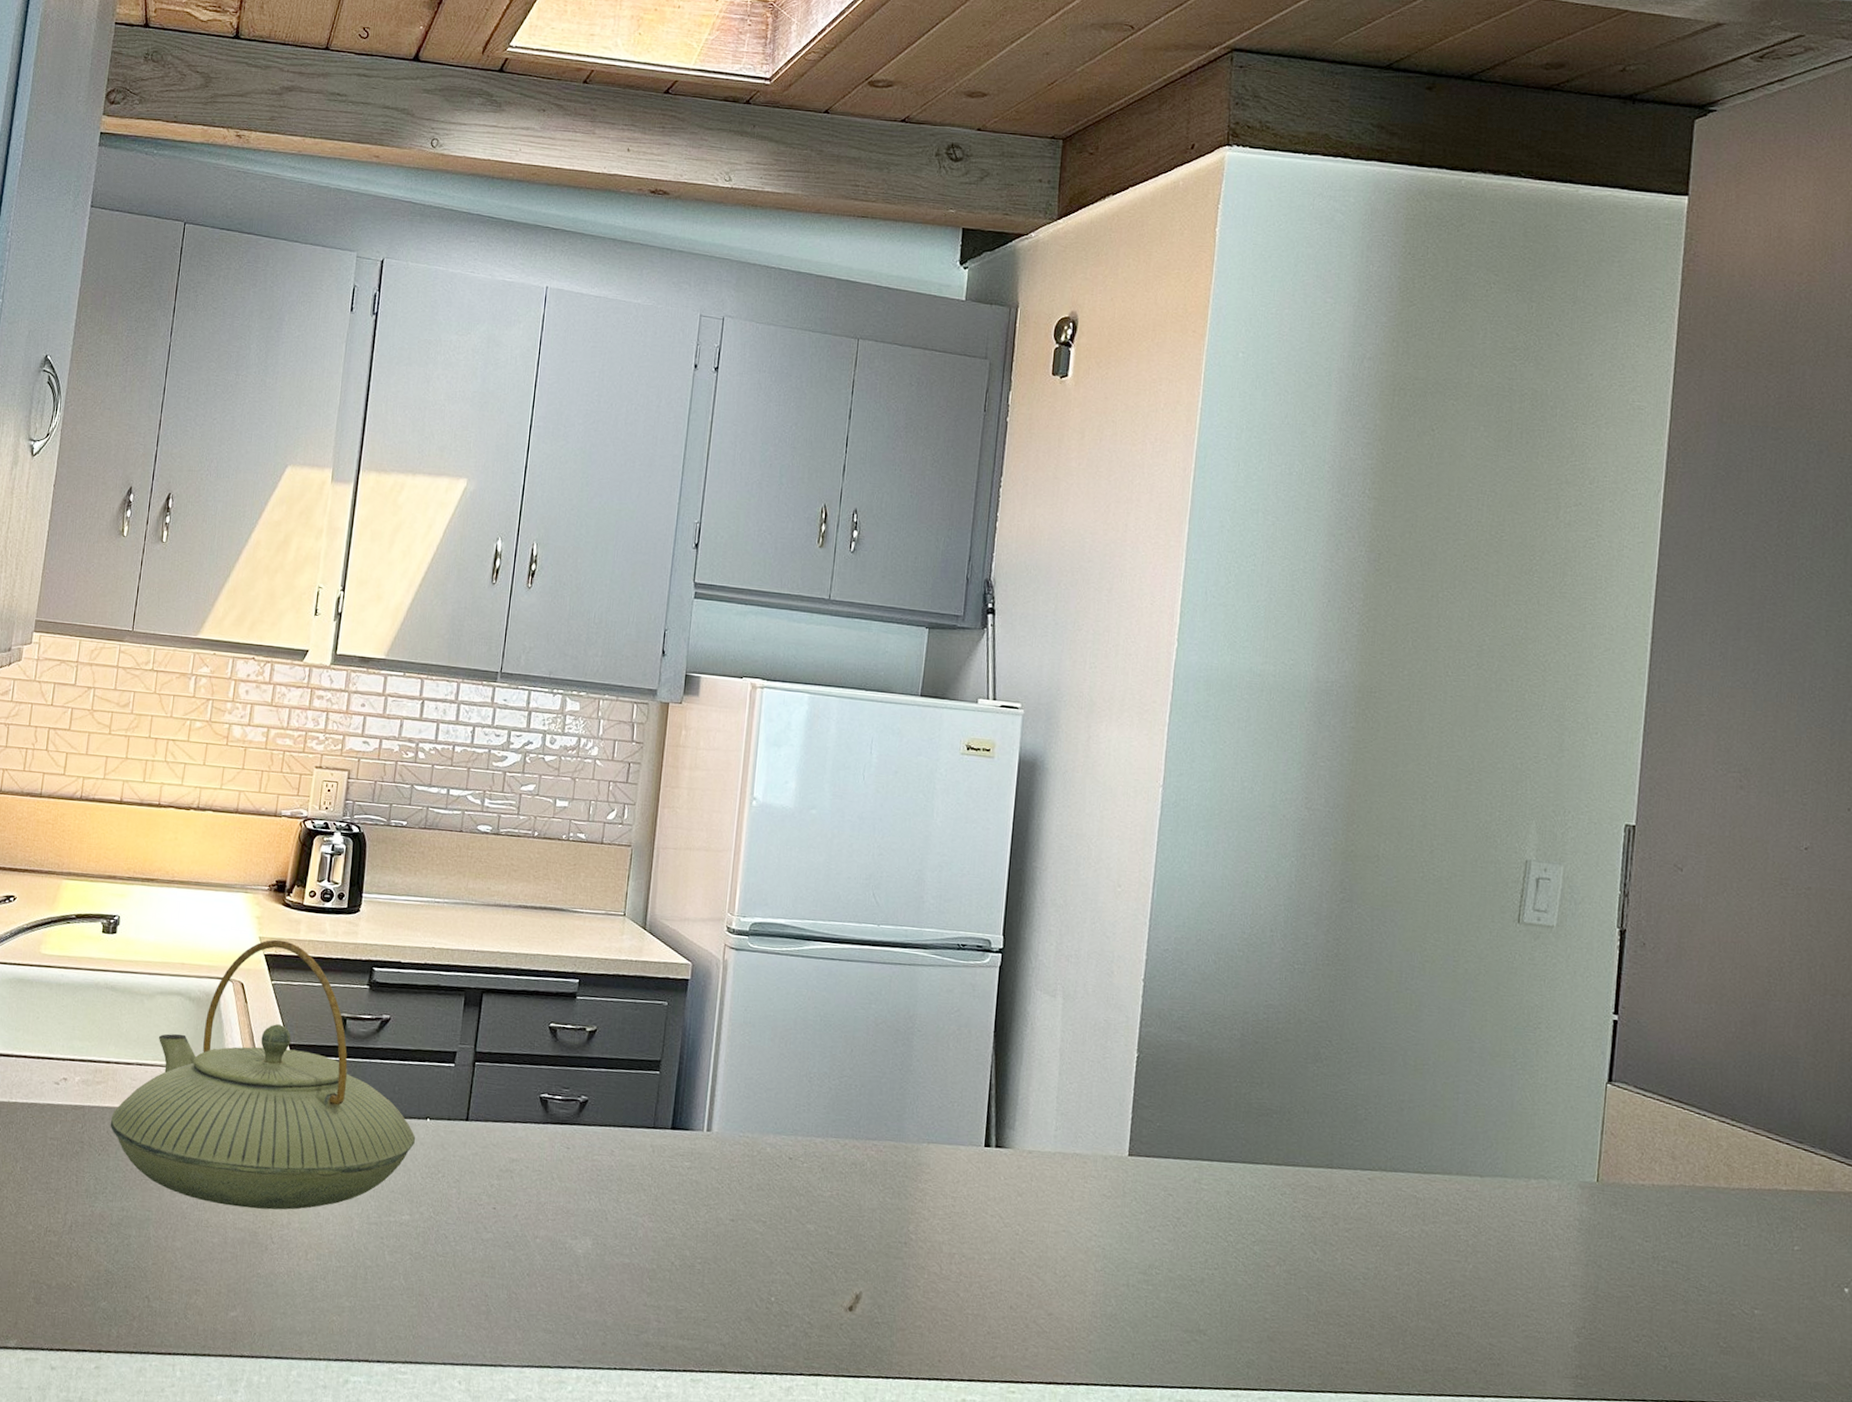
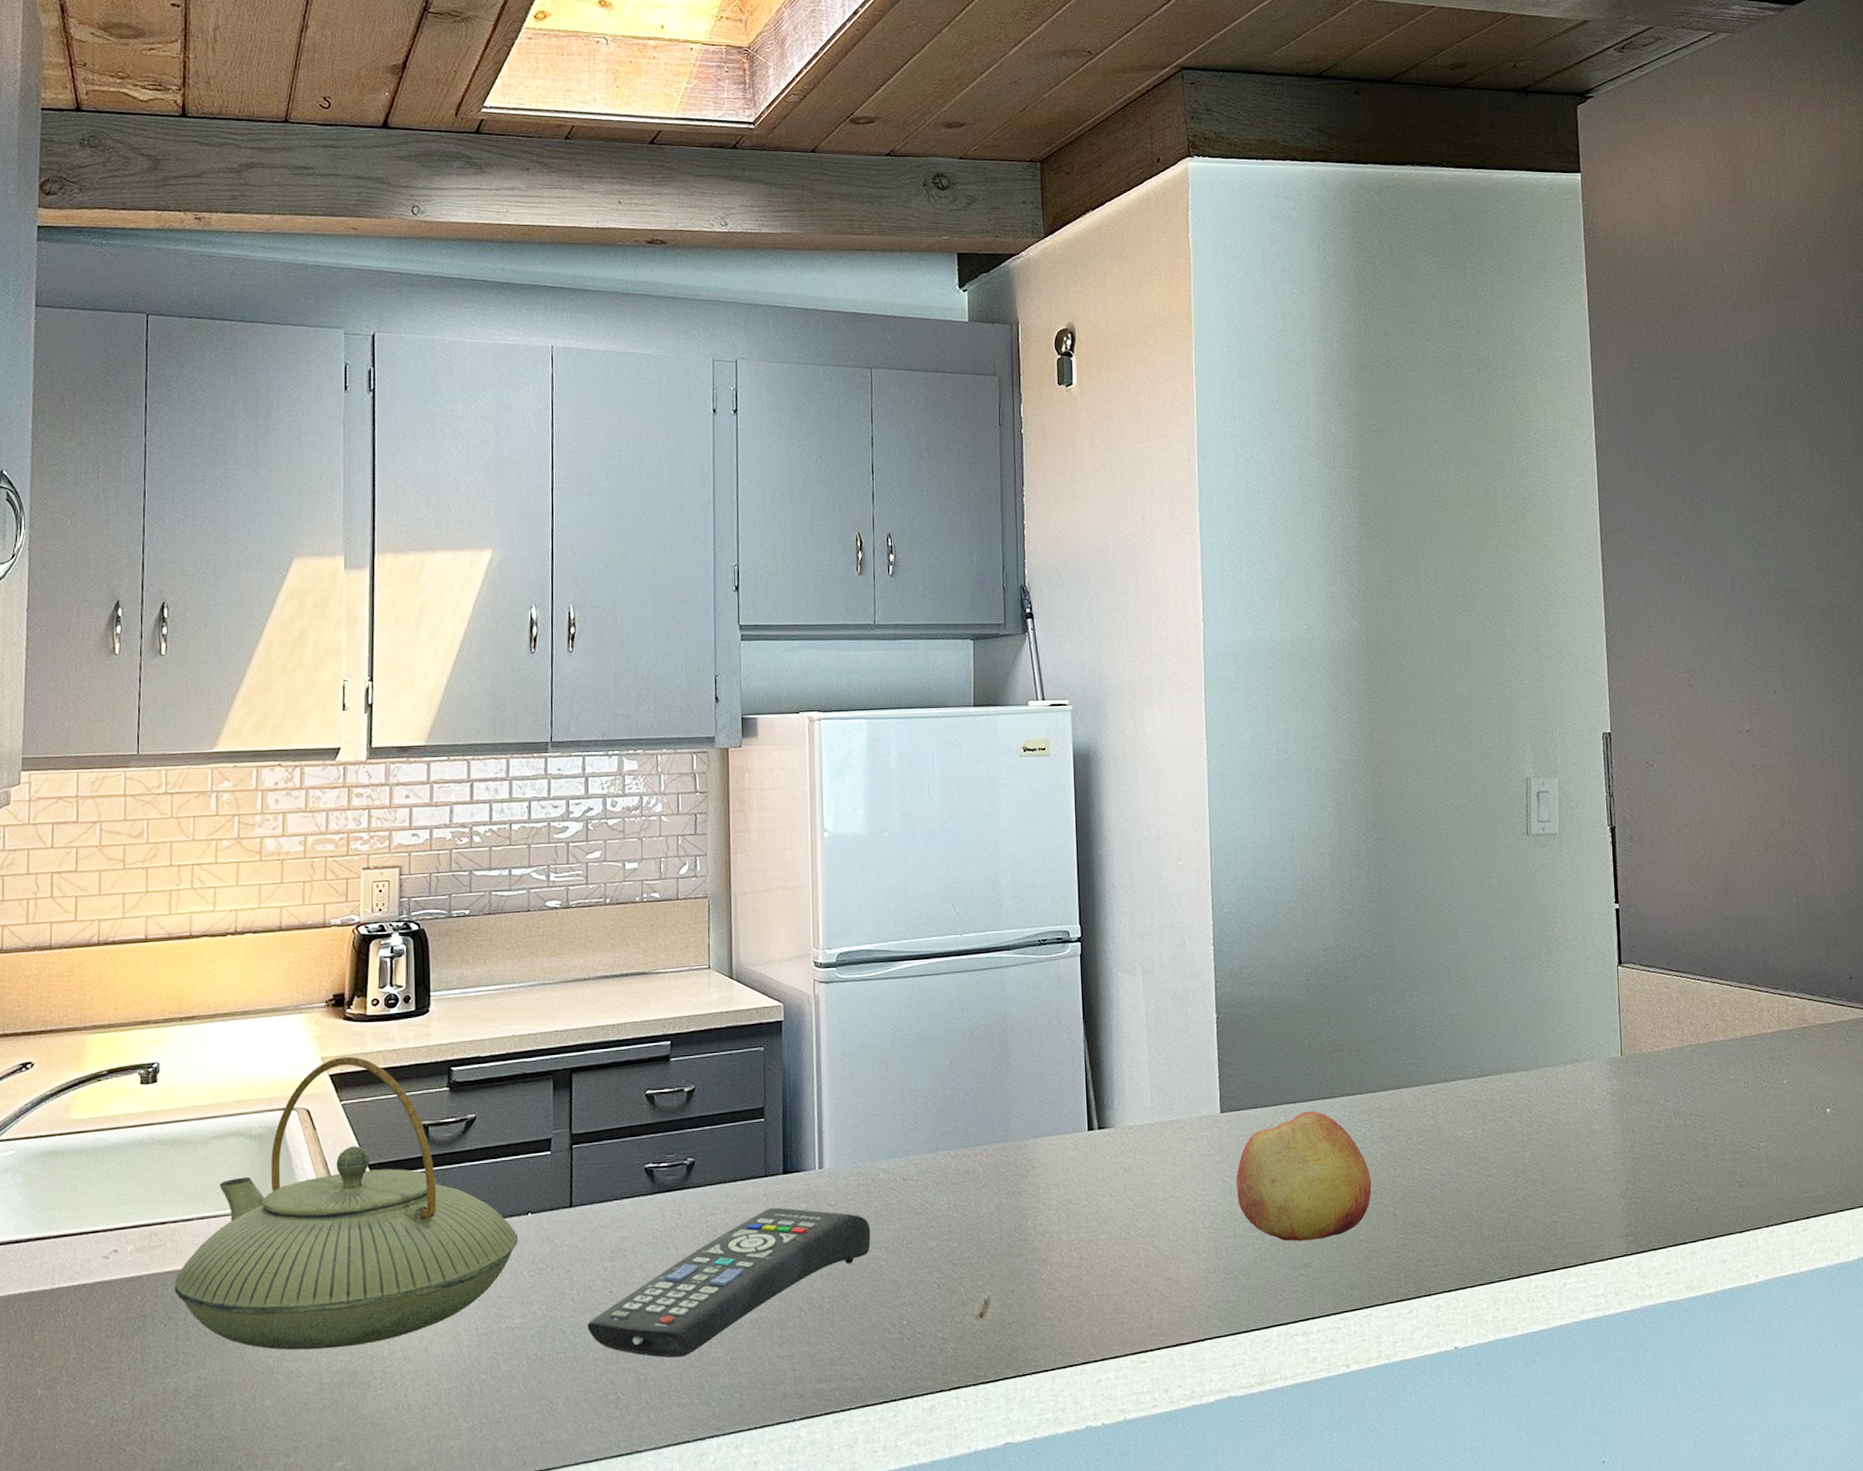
remote control: none [468,1159,751,1285] -> present [587,1207,871,1358]
apple: none [1135,1172,1286,1308] -> present [1236,1111,1372,1242]

